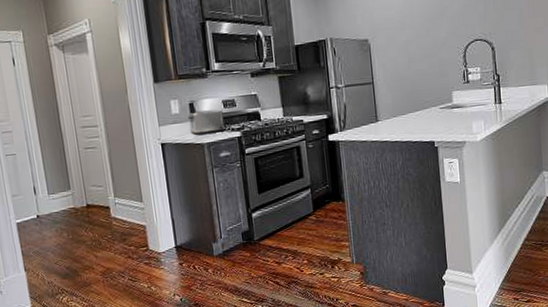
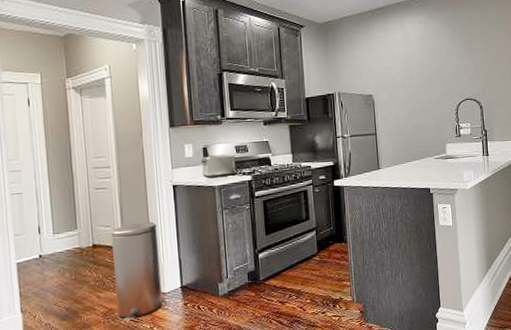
pedal bin: none [103,181,158,280] -> present [110,221,162,321]

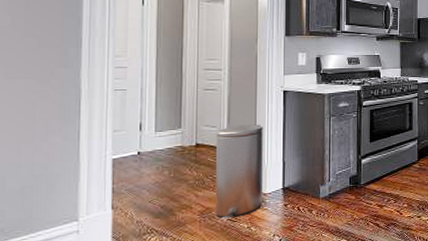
toaster: present [200,154,236,179] -> none [313,65,347,86]

